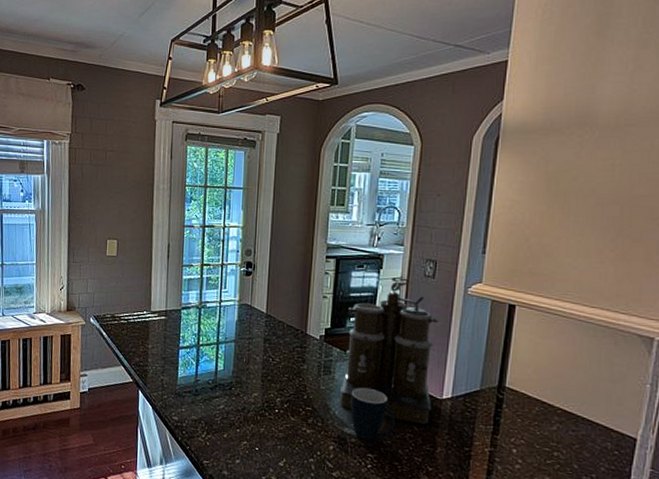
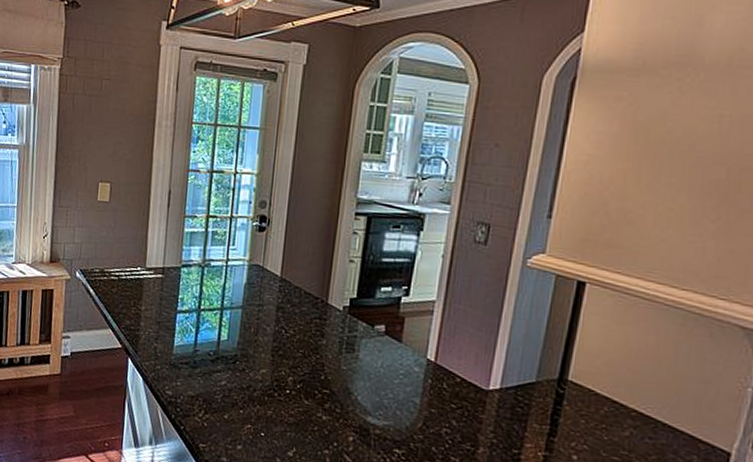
coffee maker: present [340,275,438,425] -> none [363,239,489,419]
mug: present [350,387,395,441] -> none [376,370,429,434]

